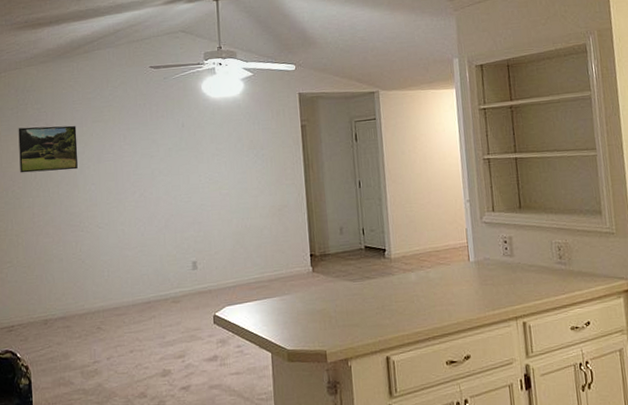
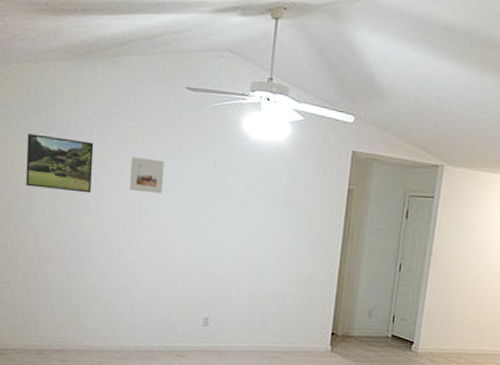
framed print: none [110,130,141,160] -> present [130,156,165,194]

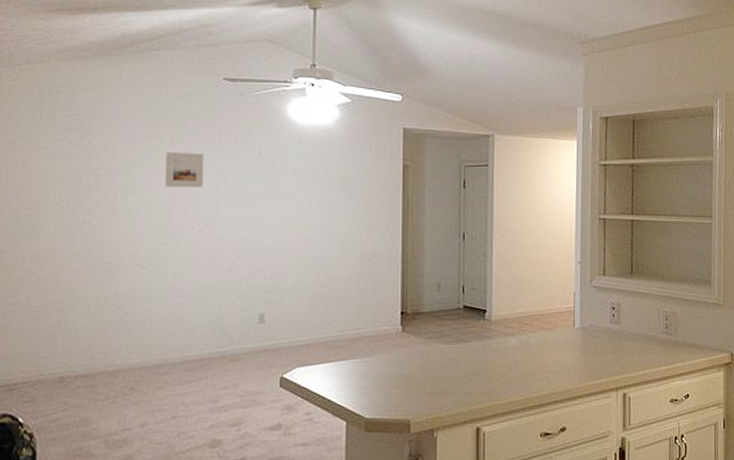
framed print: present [26,133,94,193] -> none [39,137,121,195]

